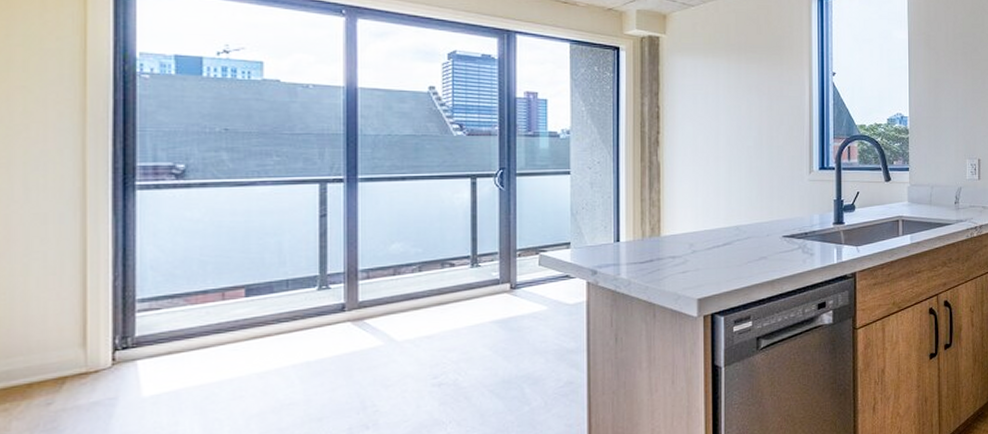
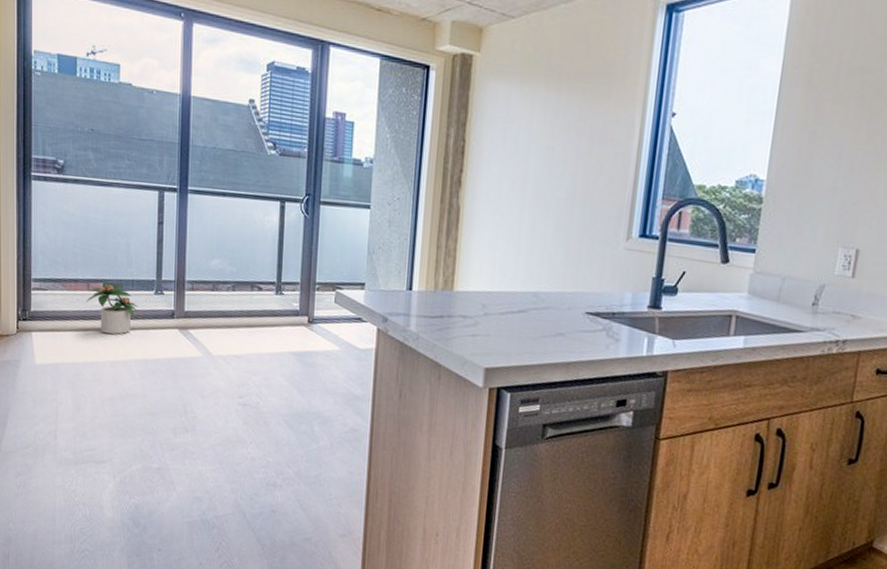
potted plant: none [220,284,296,344] -> present [86,282,138,335]

